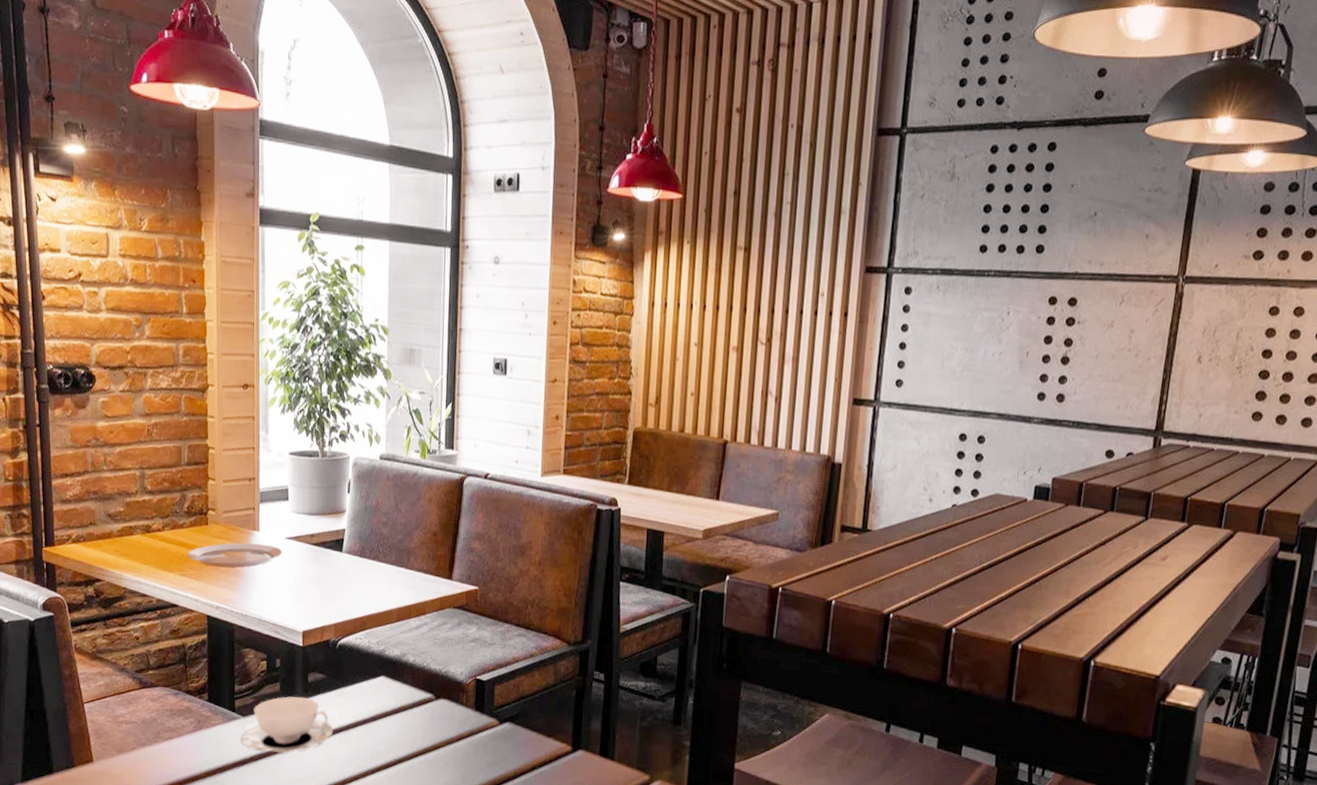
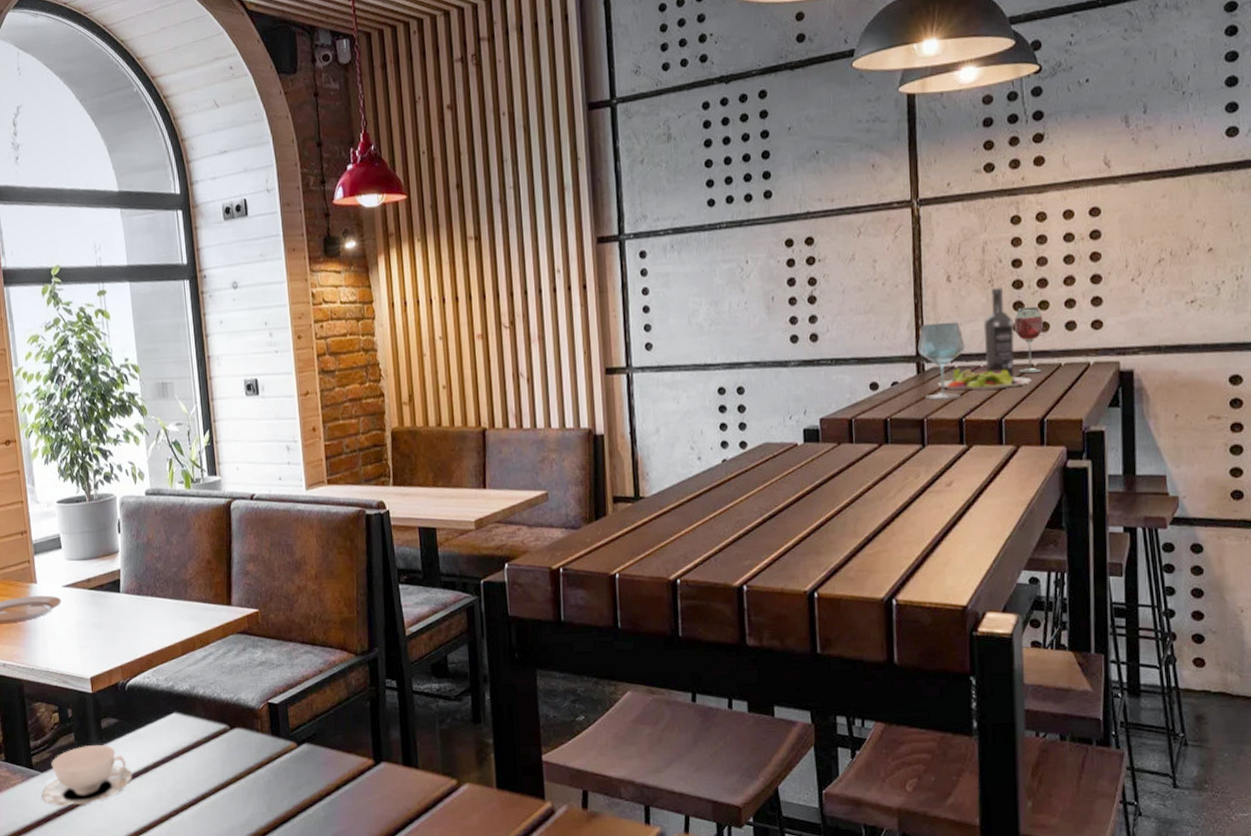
wine glass: none [1156,400,1204,478] -> present [917,322,965,401]
salad plate: none [1170,448,1261,474] -> present [937,368,1032,391]
wine bottle: none [1219,375,1254,464] -> present [983,288,1015,378]
wineglass: none [1249,397,1283,463] -> present [1013,306,1044,373]

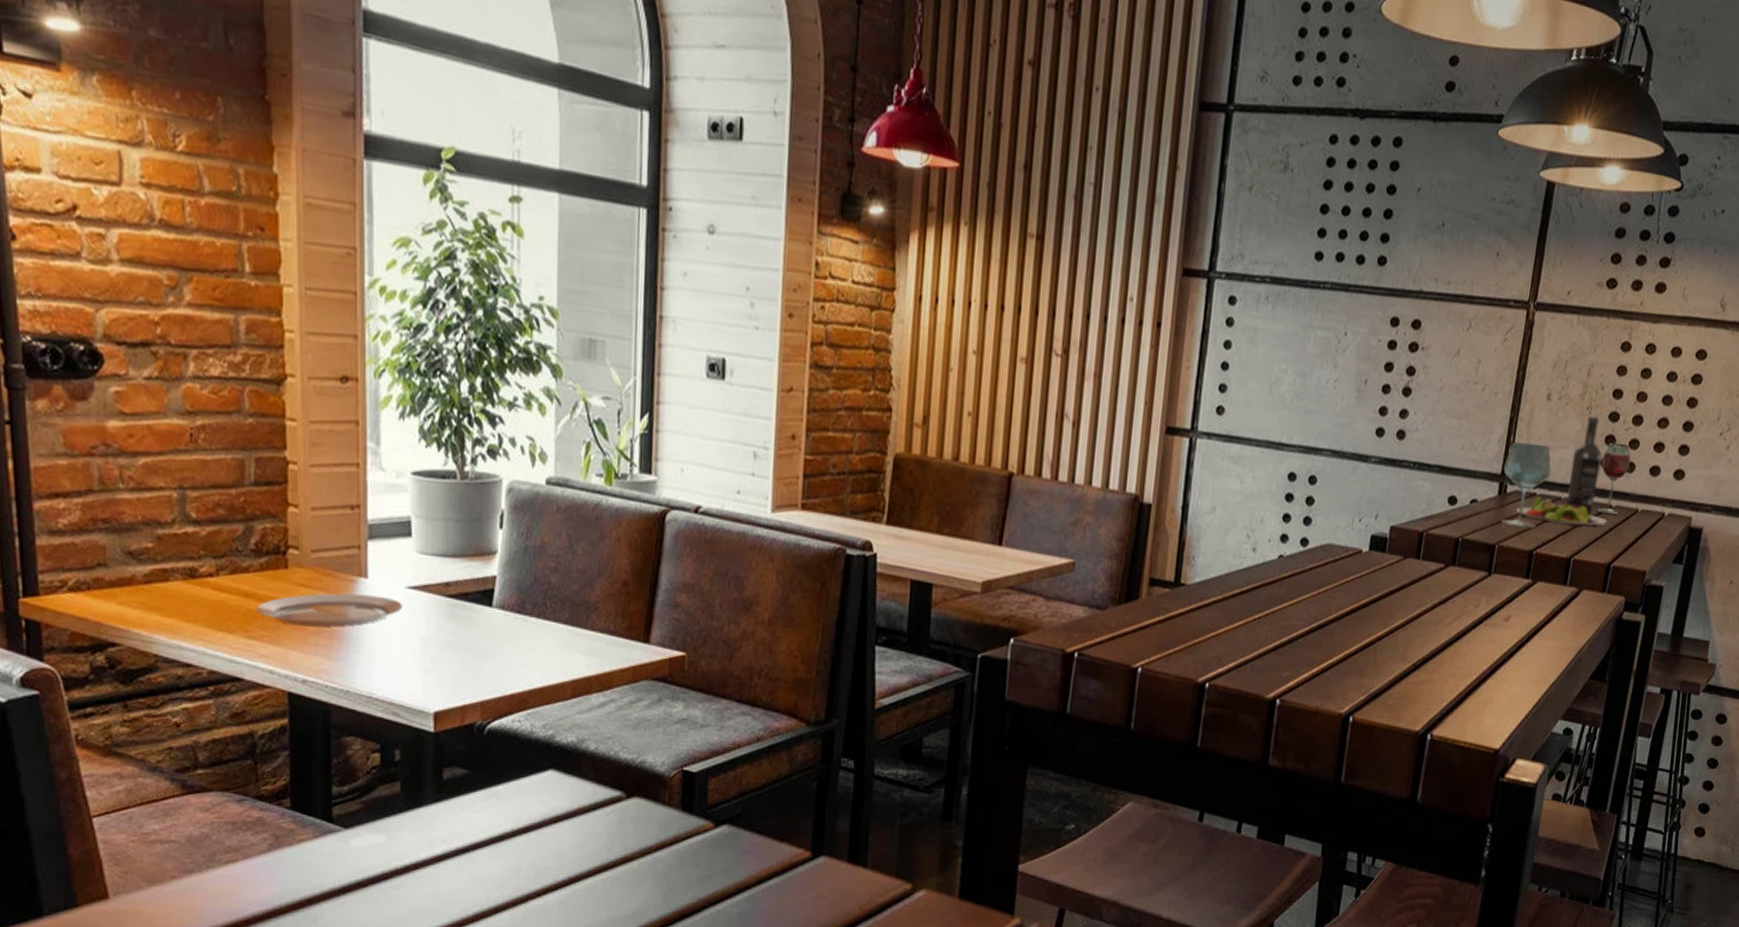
teacup: present [41,744,133,806] -> none [342,799,481,876]

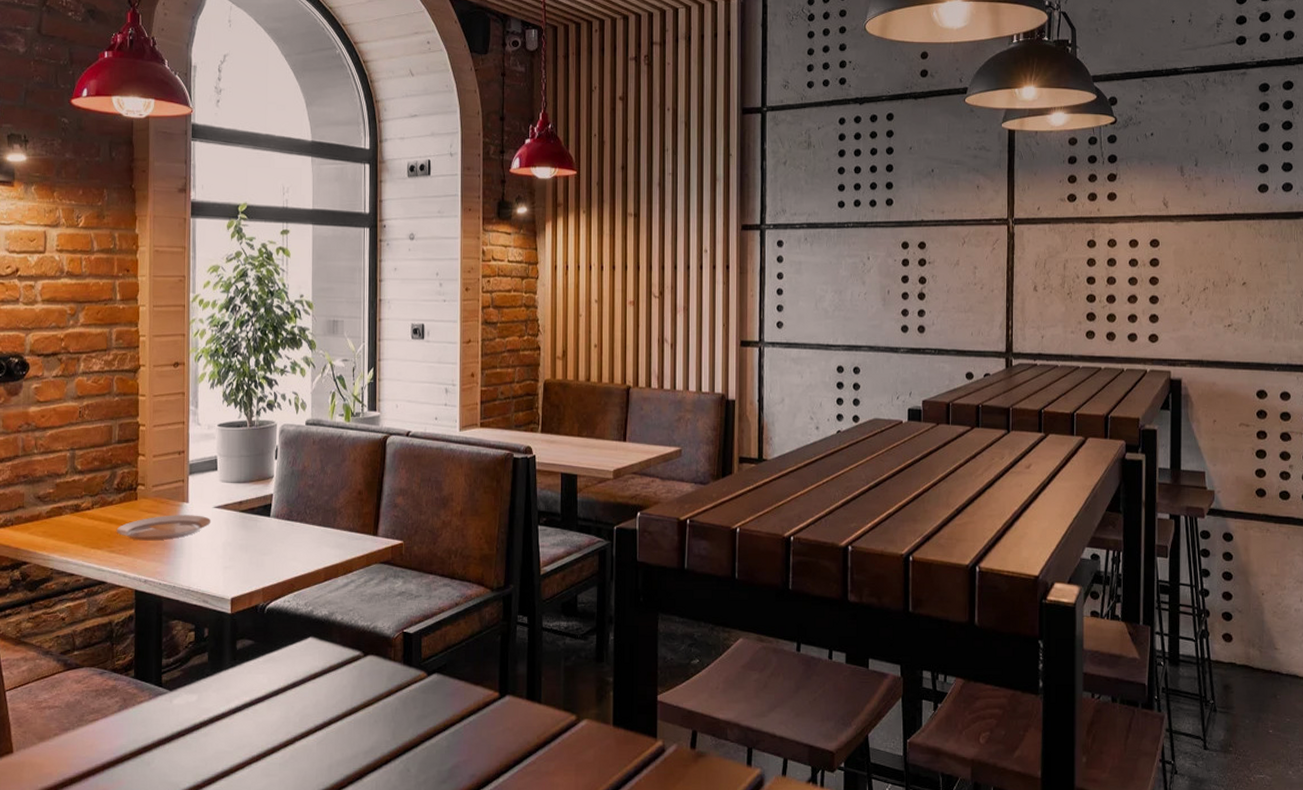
wine glass: present [1501,441,1552,530] -> none [1007,325,1046,393]
salad plate: present [1515,496,1608,526] -> none [1022,366,1100,387]
wine bottle: present [1566,416,1603,516] -> none [1062,300,1087,378]
wineglass: present [1596,442,1631,515] -> none [1087,318,1111,375]

